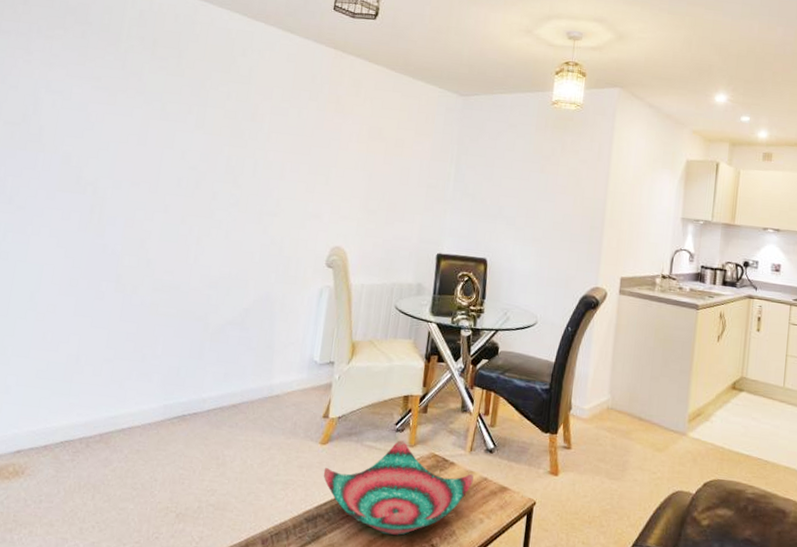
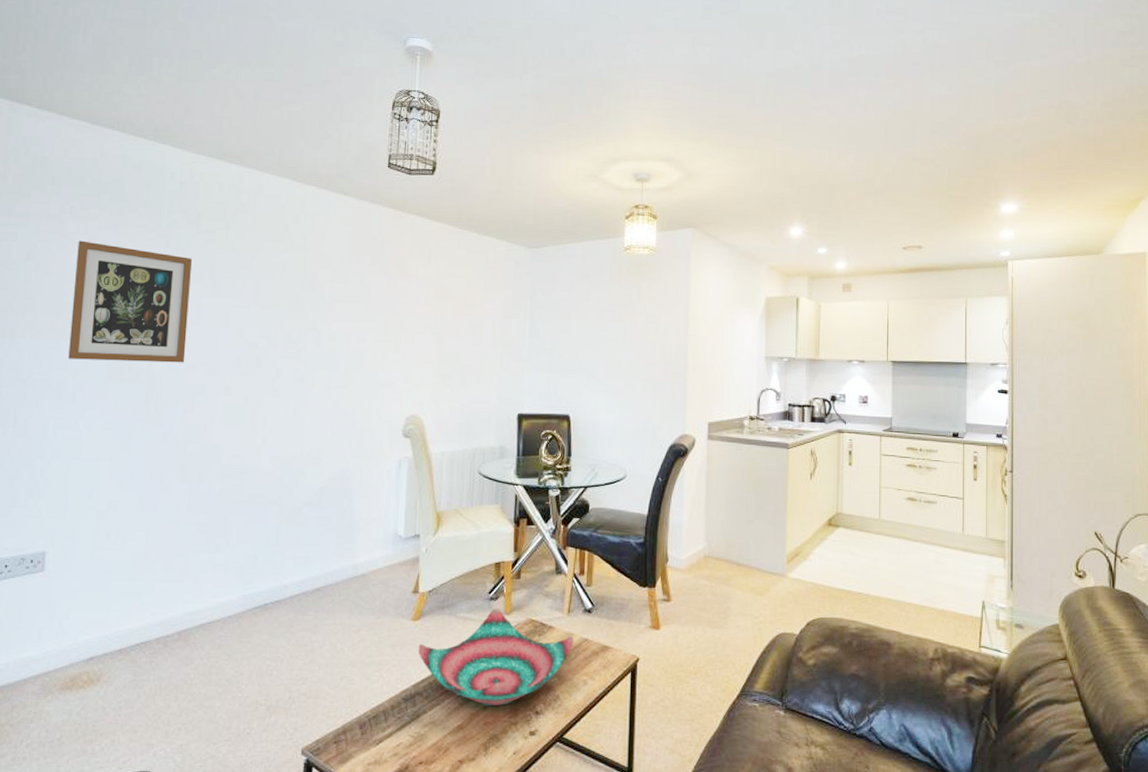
wall art: none [23,58,144,180] -> present [68,240,192,363]

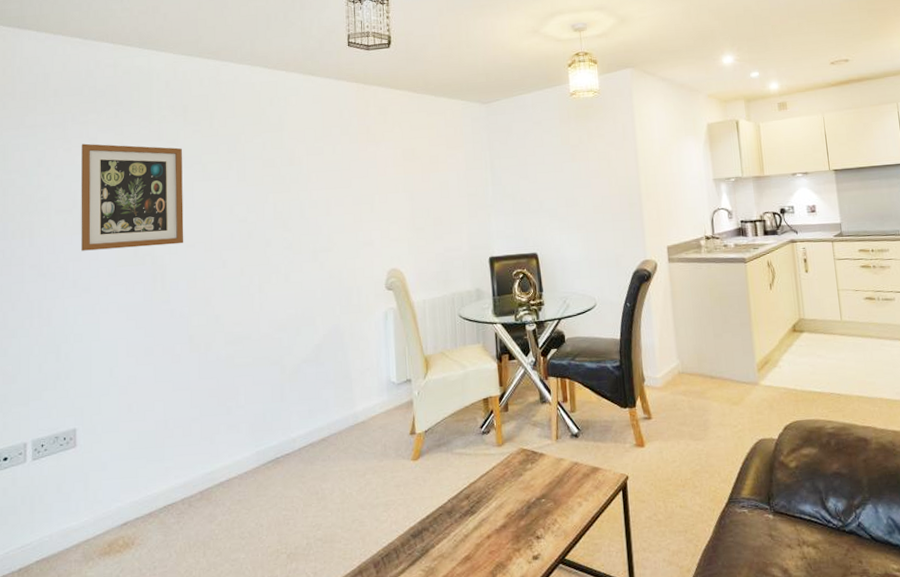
decorative bowl: present [418,609,574,707] -> none [420,442,565,536]

